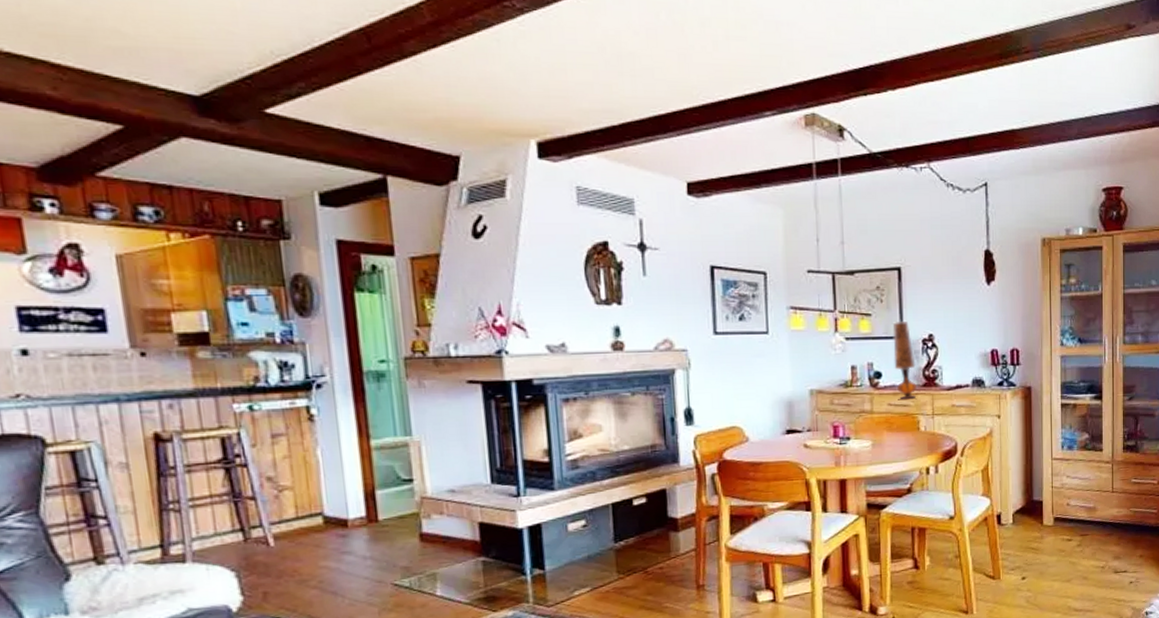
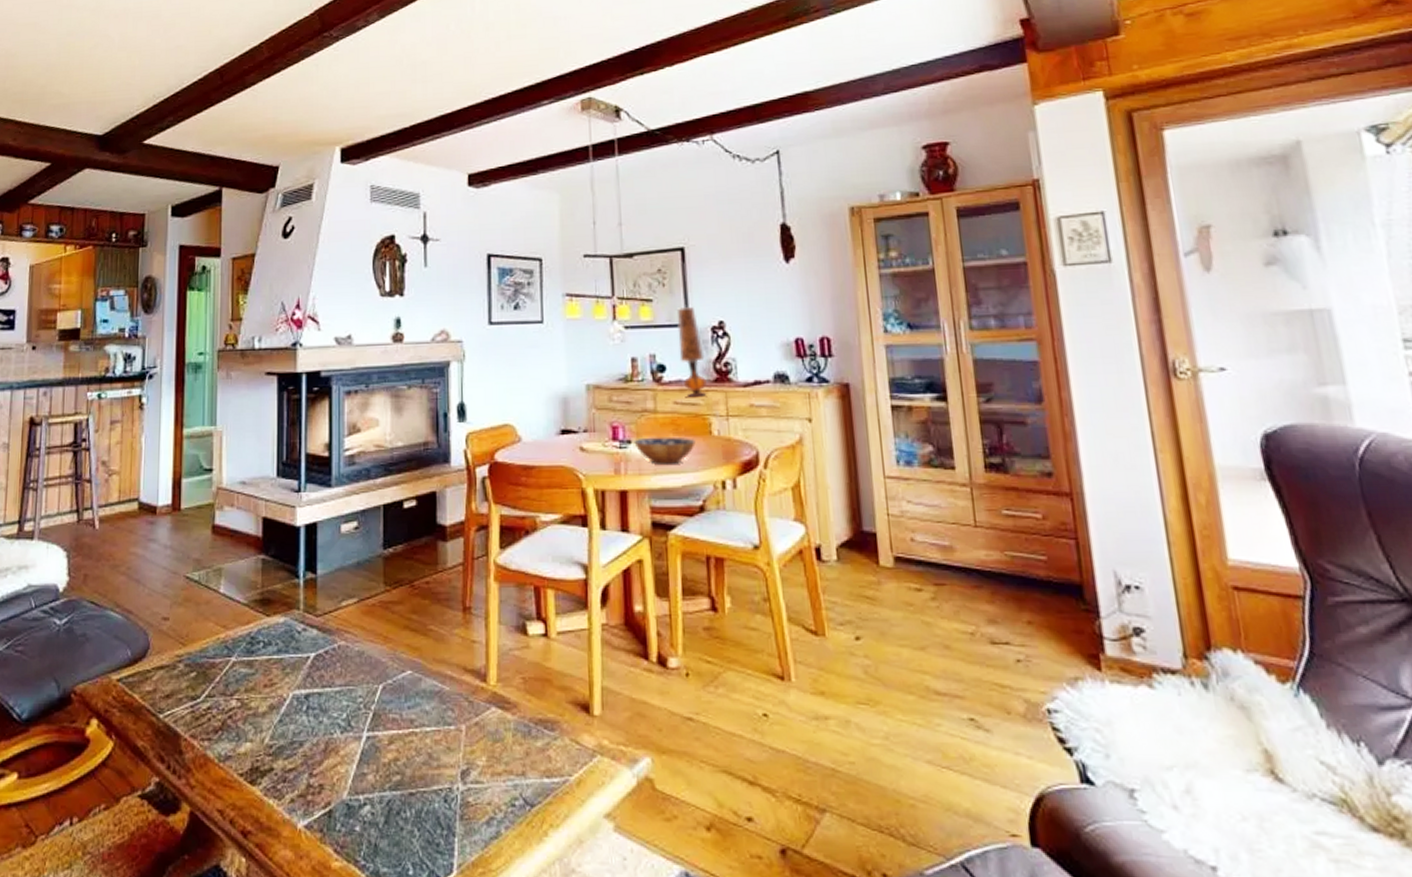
bowl: none [853,433,906,456] -> present [634,436,696,464]

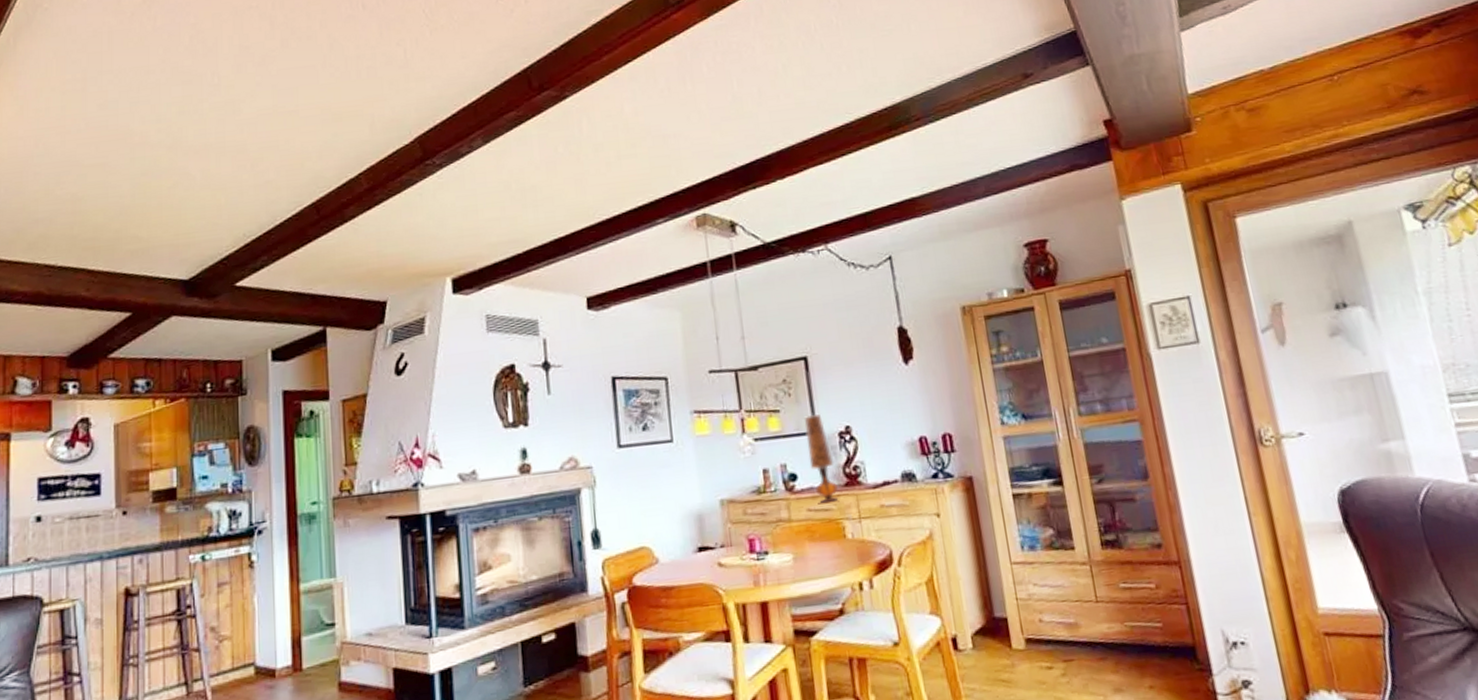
bowl: present [634,436,696,464] -> none [771,543,831,572]

